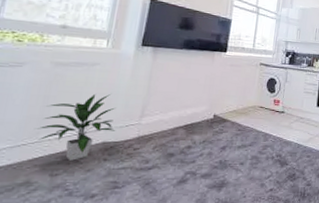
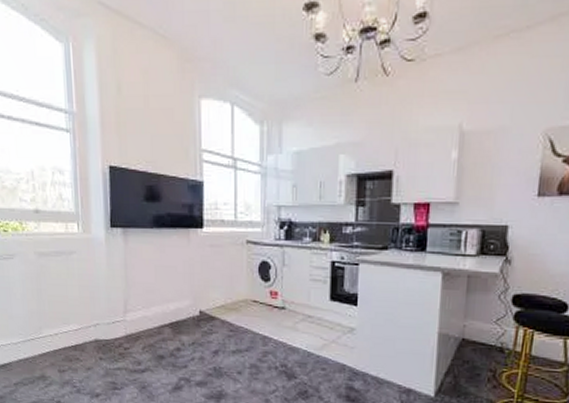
indoor plant: present [35,93,116,161] -> none [38,286,104,358]

